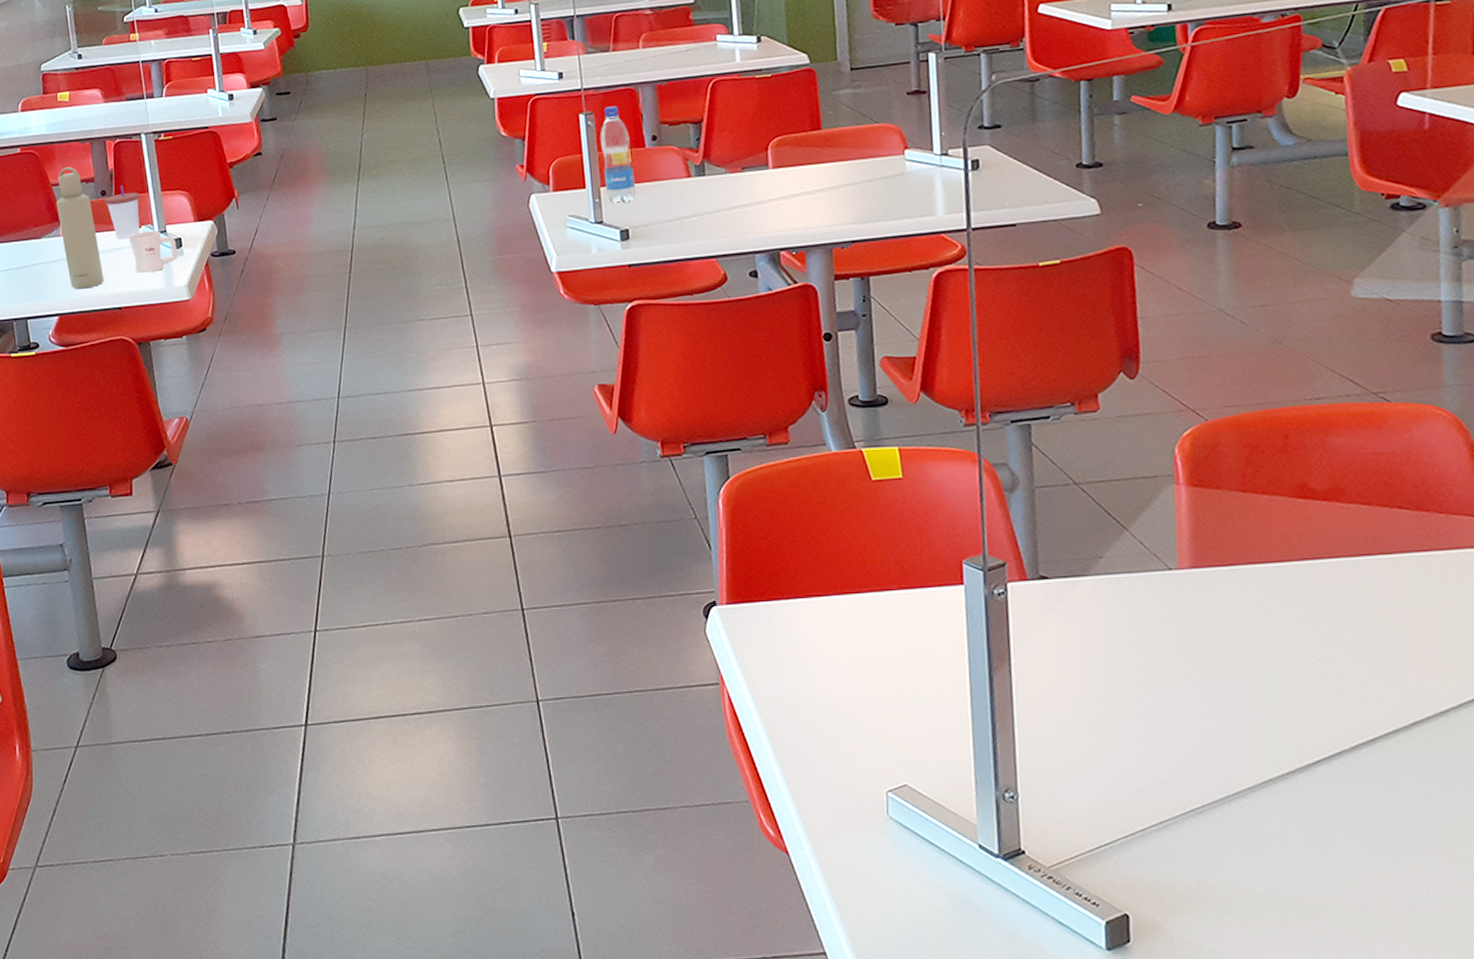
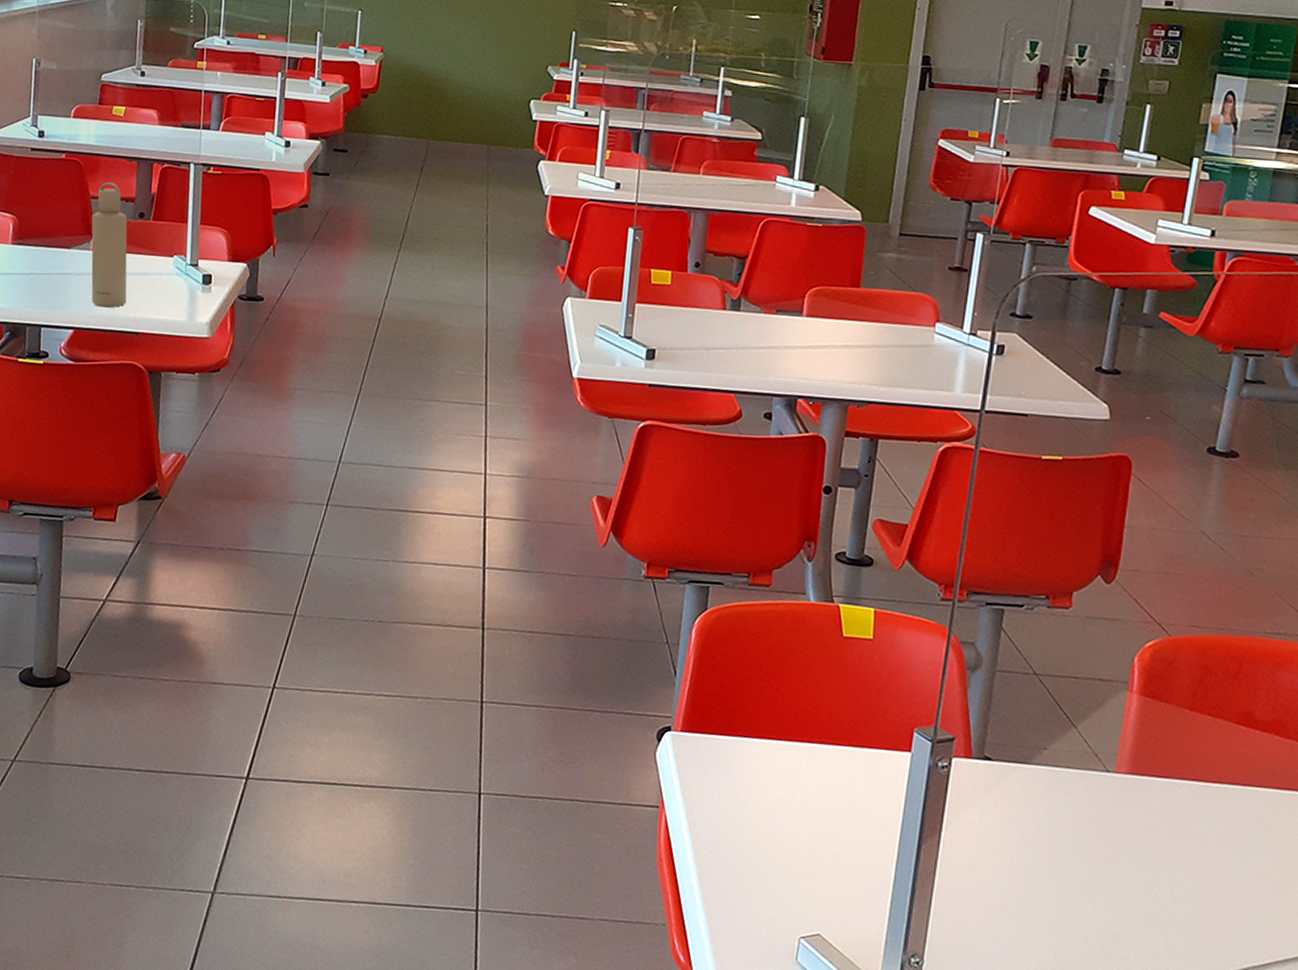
cup: present [105,185,140,240] -> none [141,211,177,266]
mug: present [128,230,179,274] -> none [158,261,206,304]
bottle: present [599,106,636,205] -> none [640,225,674,324]

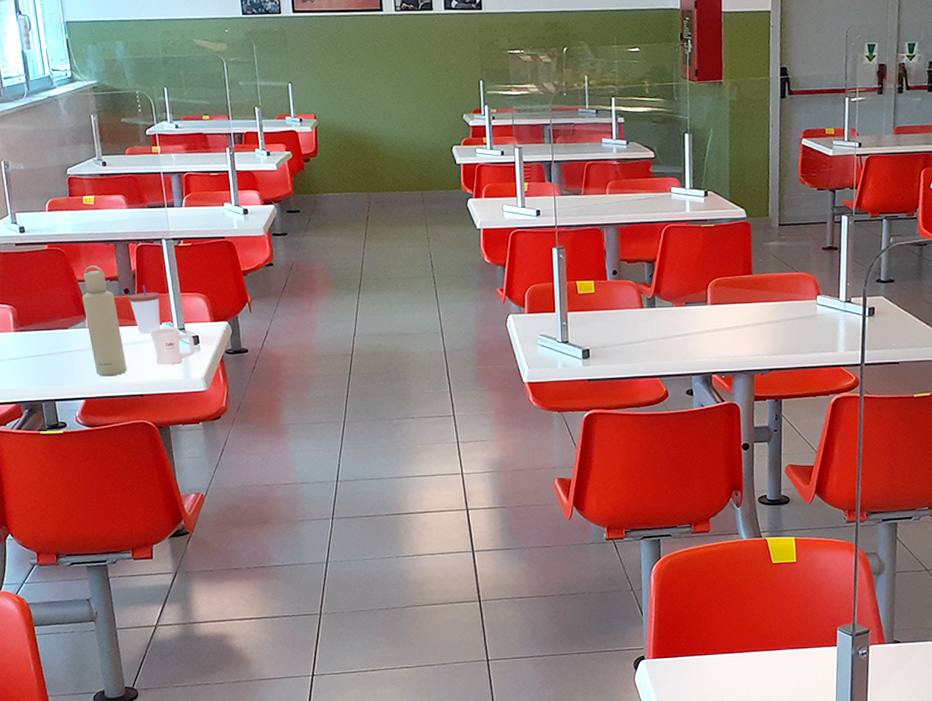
cup: none [141,211,177,266] -> present [128,285,161,335]
mug: none [158,261,206,304] -> present [150,327,196,366]

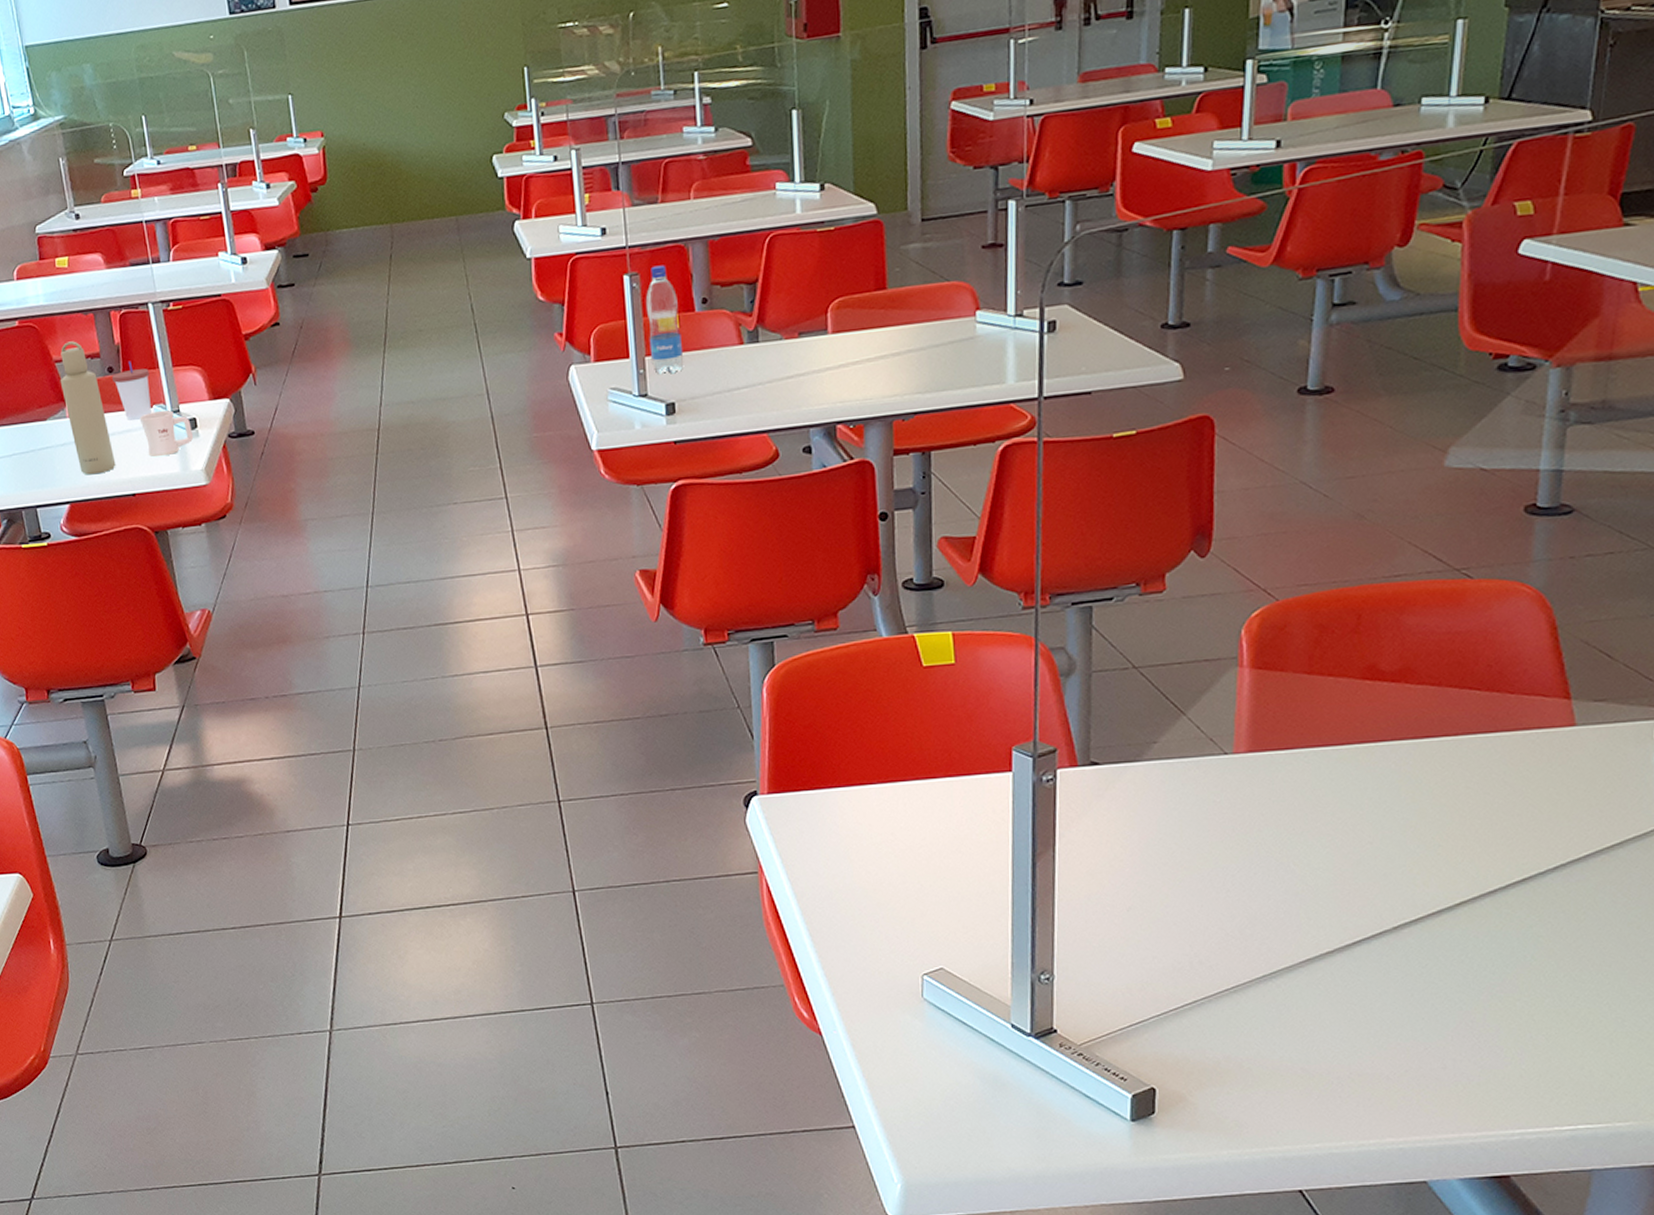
bottle: none [569,242,598,328] -> present [645,265,684,376]

